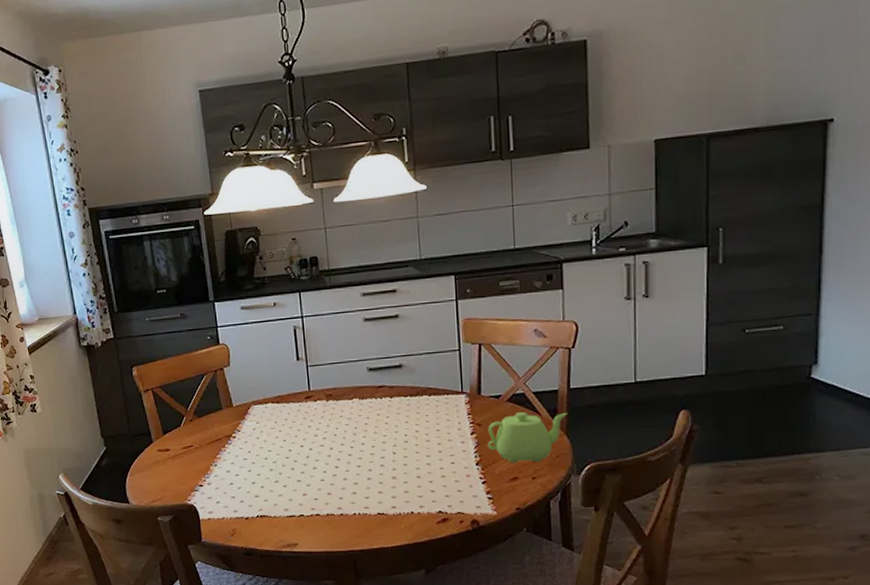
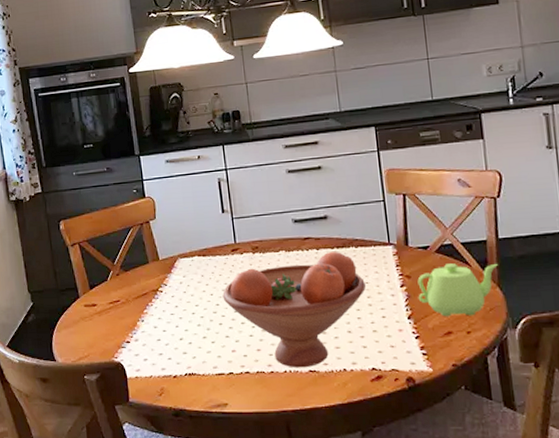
fruit bowl: none [295,399,437,511] -> present [222,251,366,368]

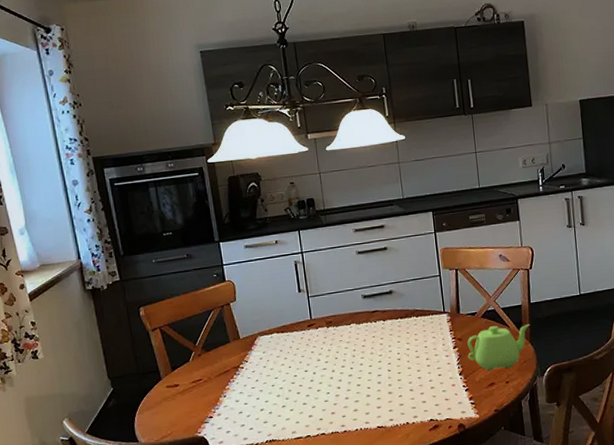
fruit bowl: present [222,251,366,368] -> none [300,321,425,426]

